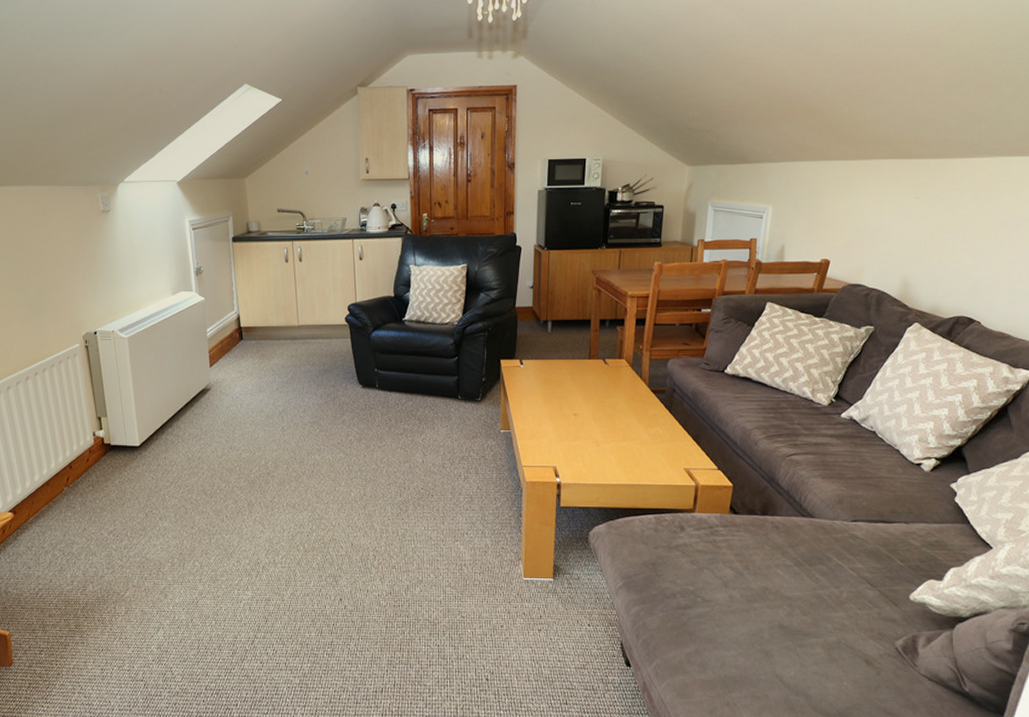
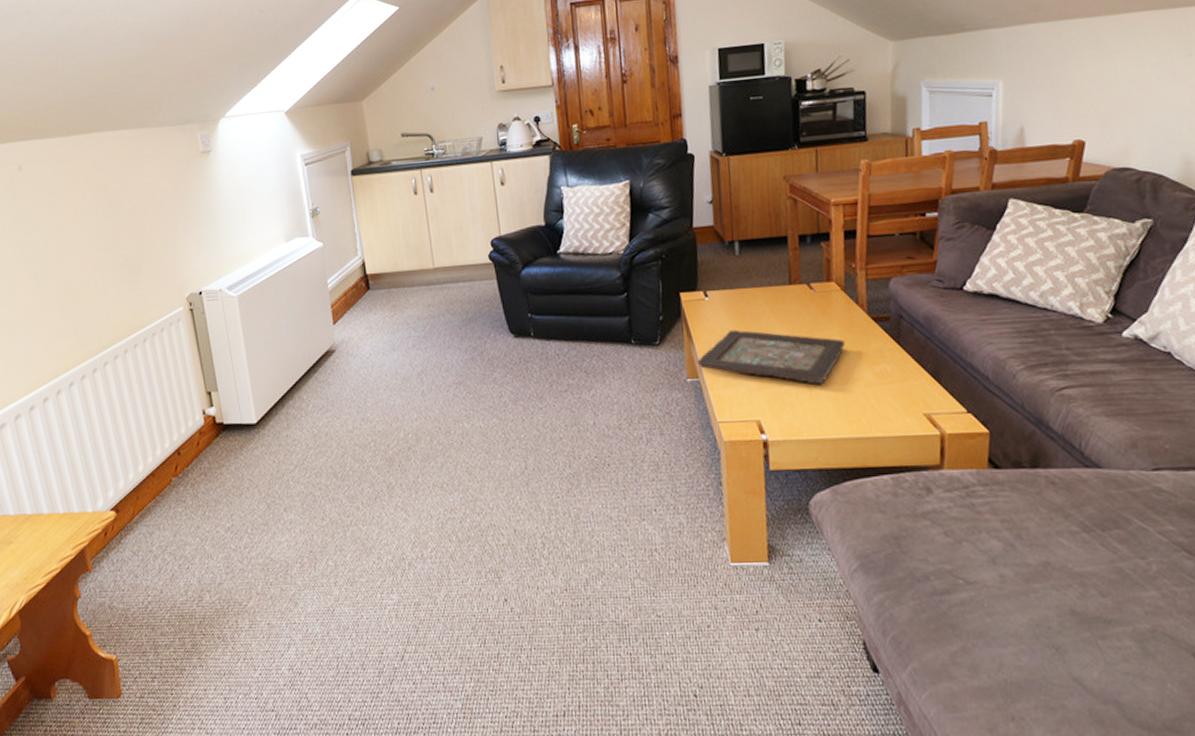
decorative tray: none [510,393,629,440] -> present [697,329,845,384]

